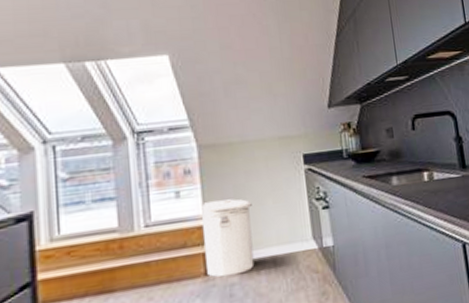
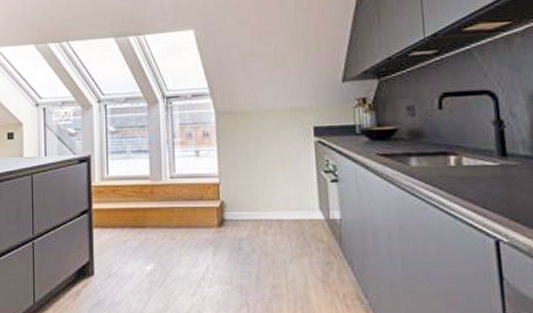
can: present [201,199,255,278] -> none [217,162,262,231]

